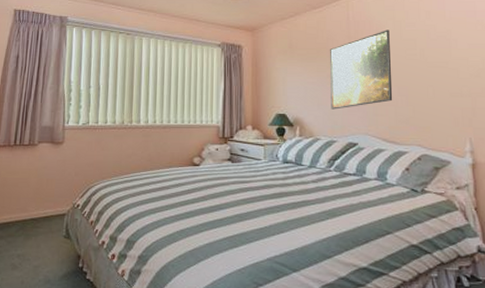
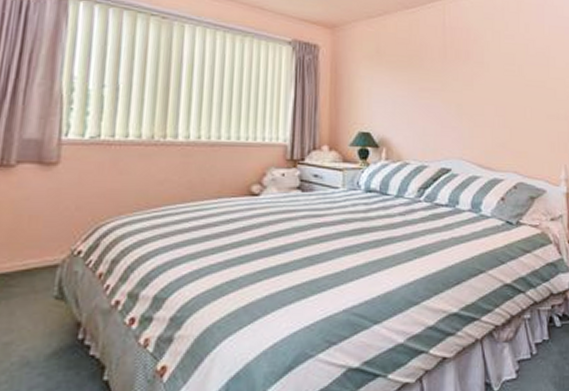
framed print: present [330,30,393,110] -> none [422,40,490,129]

